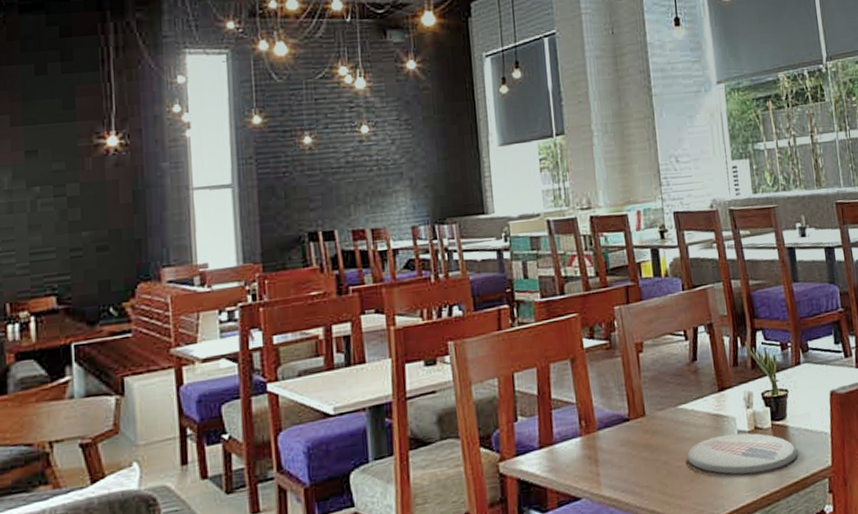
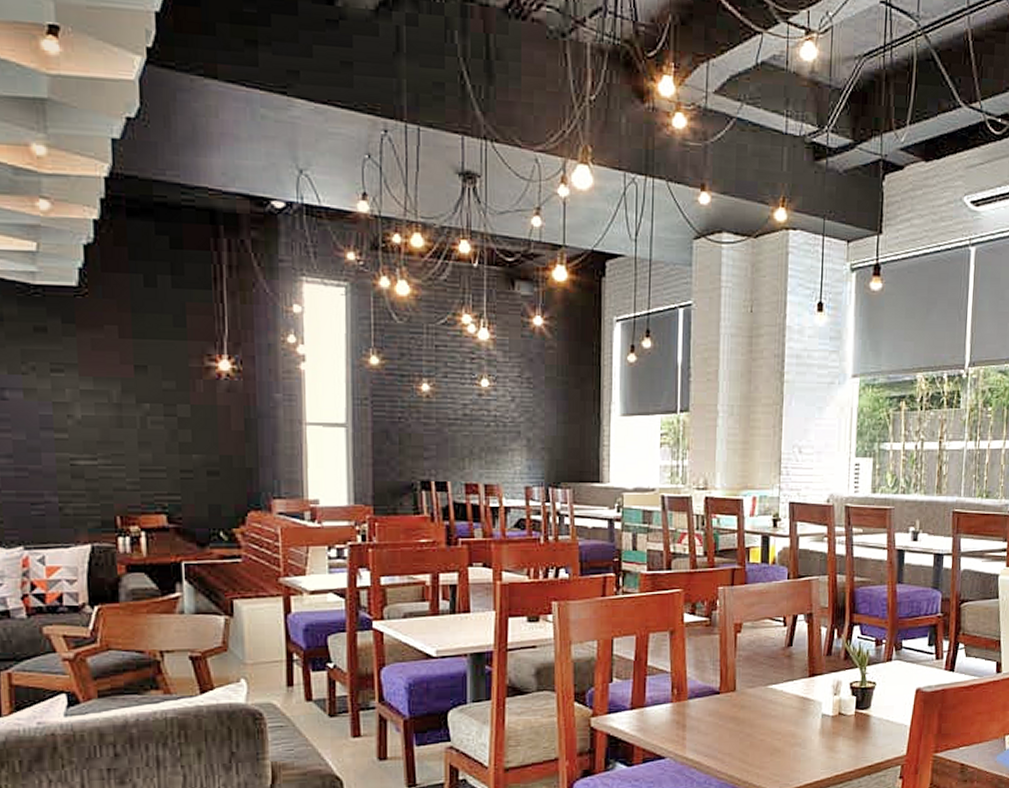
plate: present [687,432,798,475] -> none [771,716,876,754]

